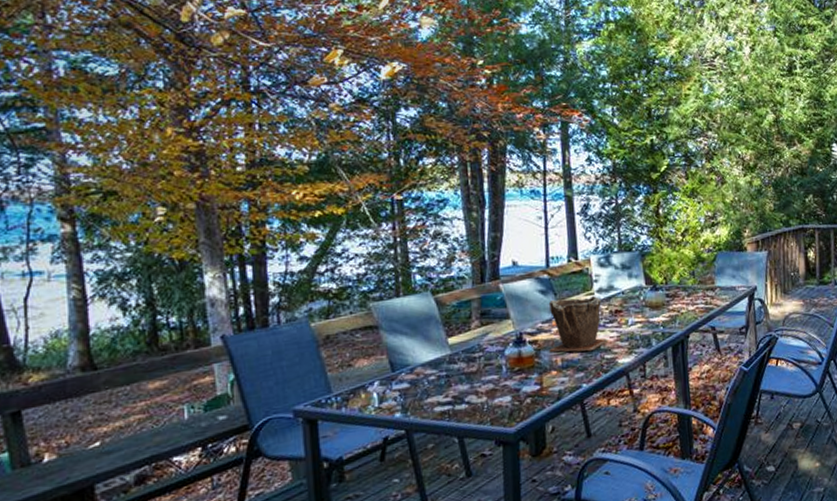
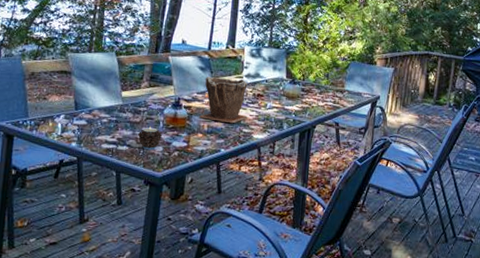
candle: none [478,373,509,404] -> present [138,126,163,151]

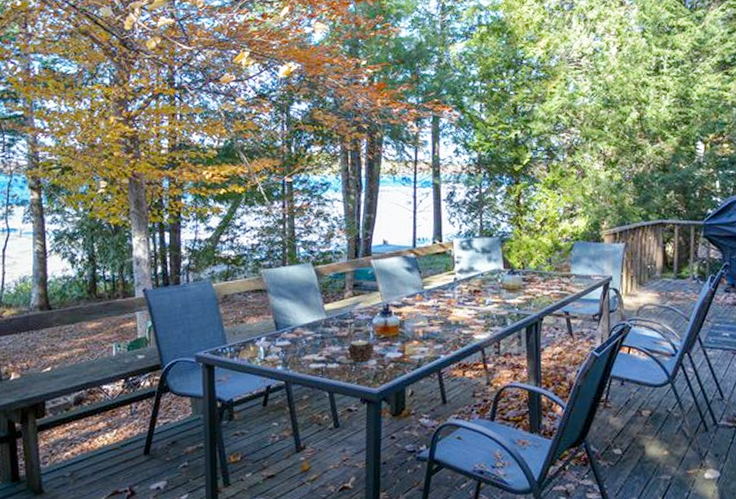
plant pot: present [199,77,248,124] -> none [412,276,467,326]

